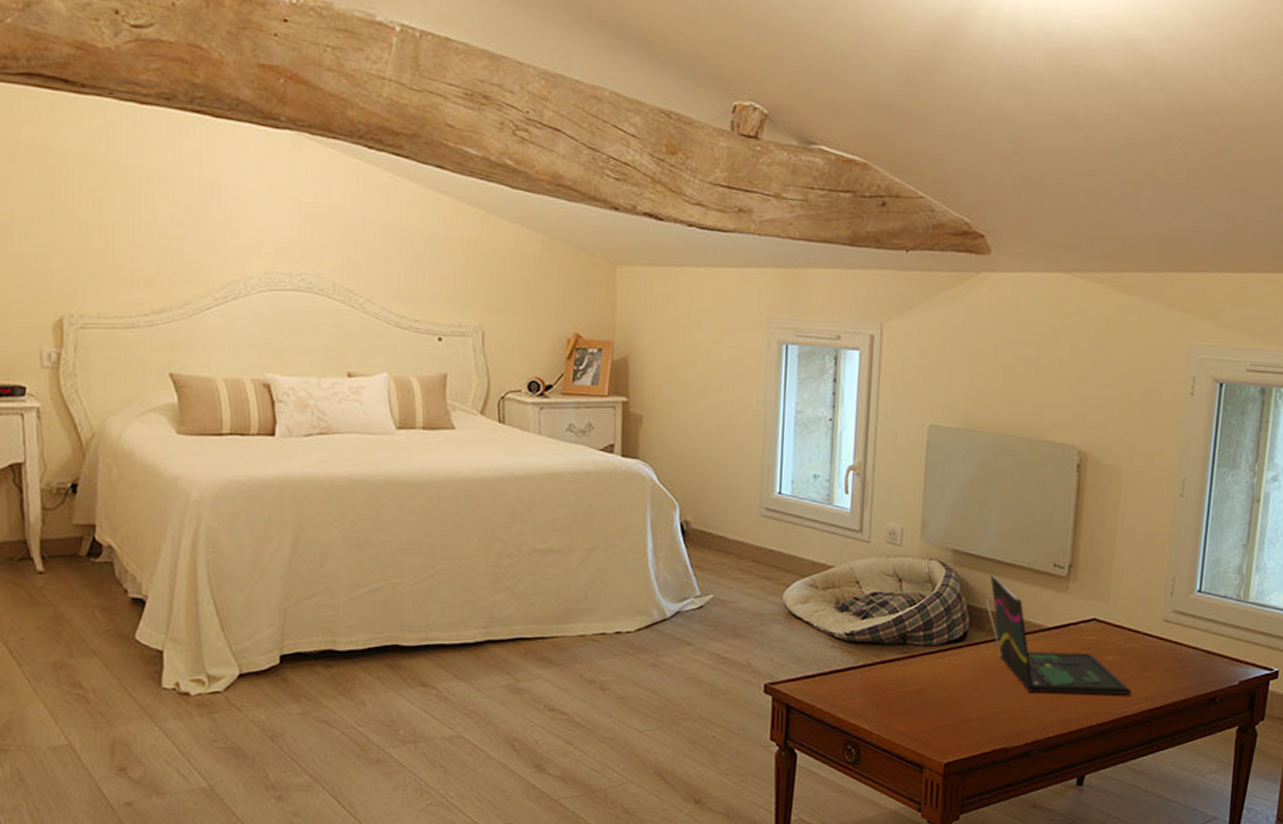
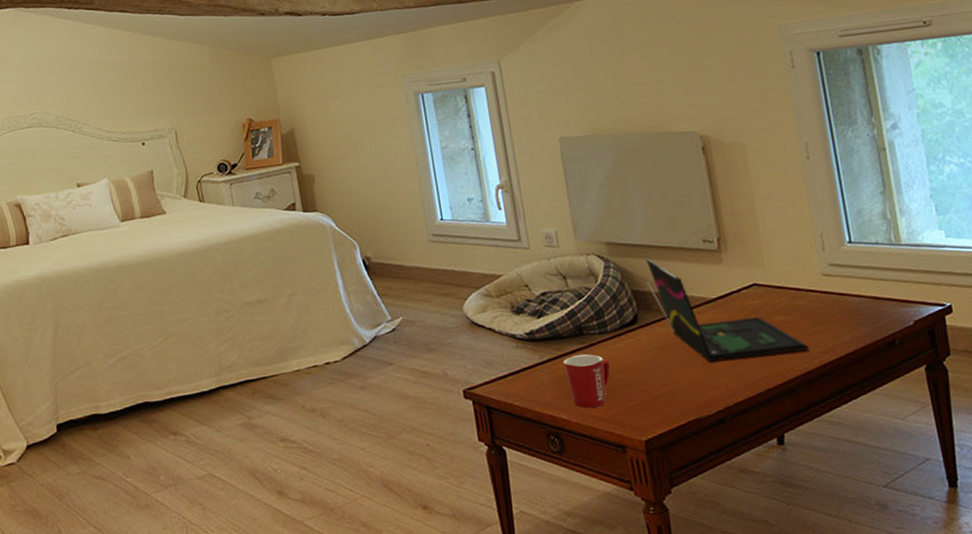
mug: none [878,664,927,722] -> present [563,353,610,408]

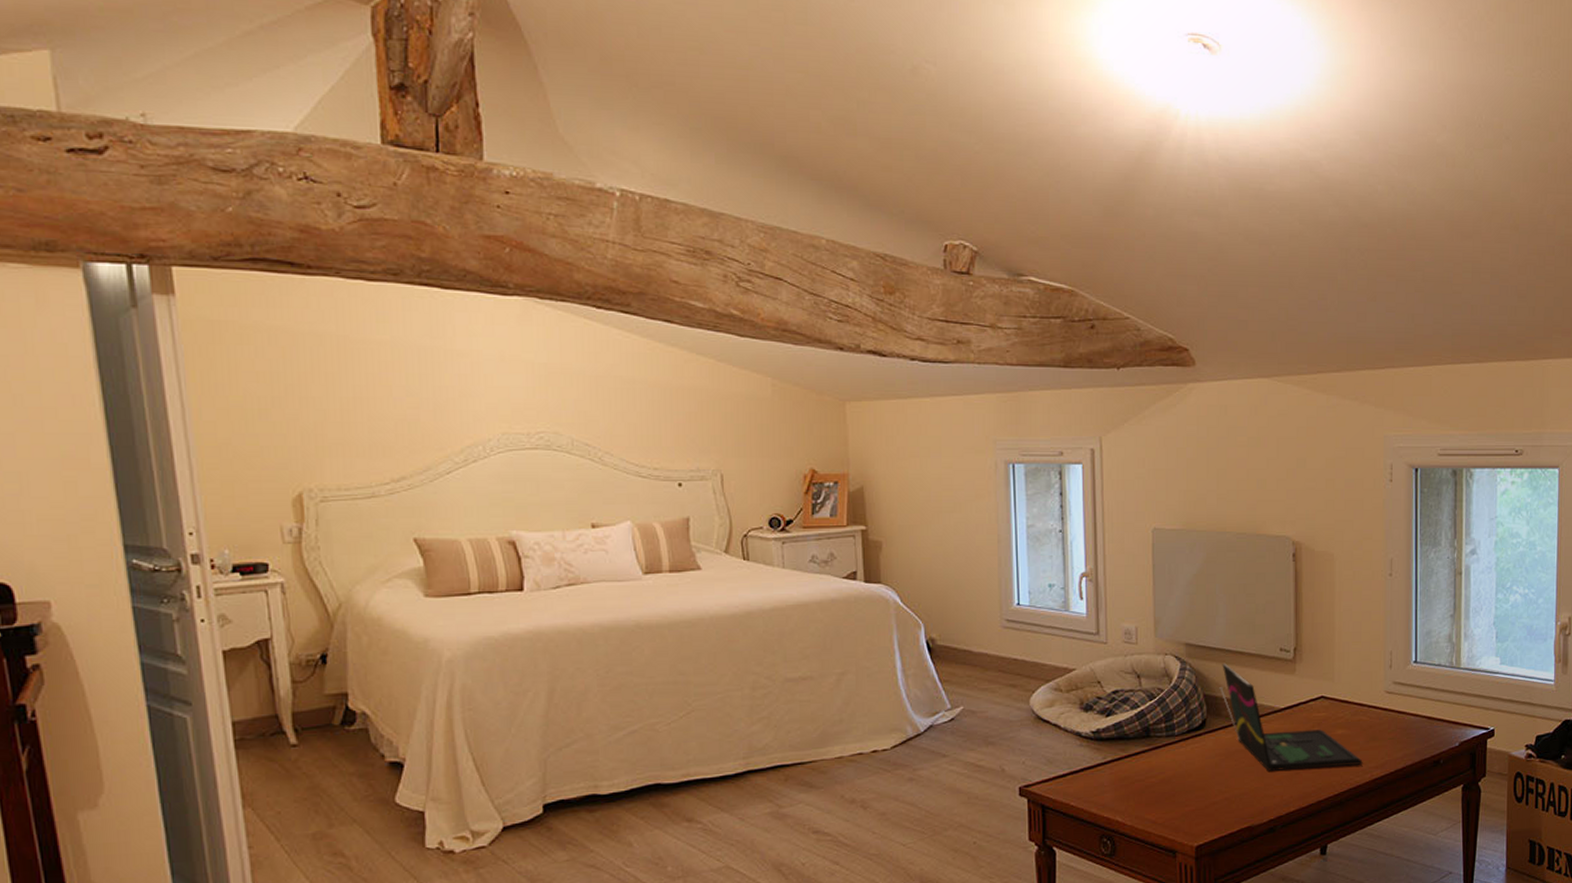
mug: present [563,353,610,408] -> none [1126,756,1171,812]

